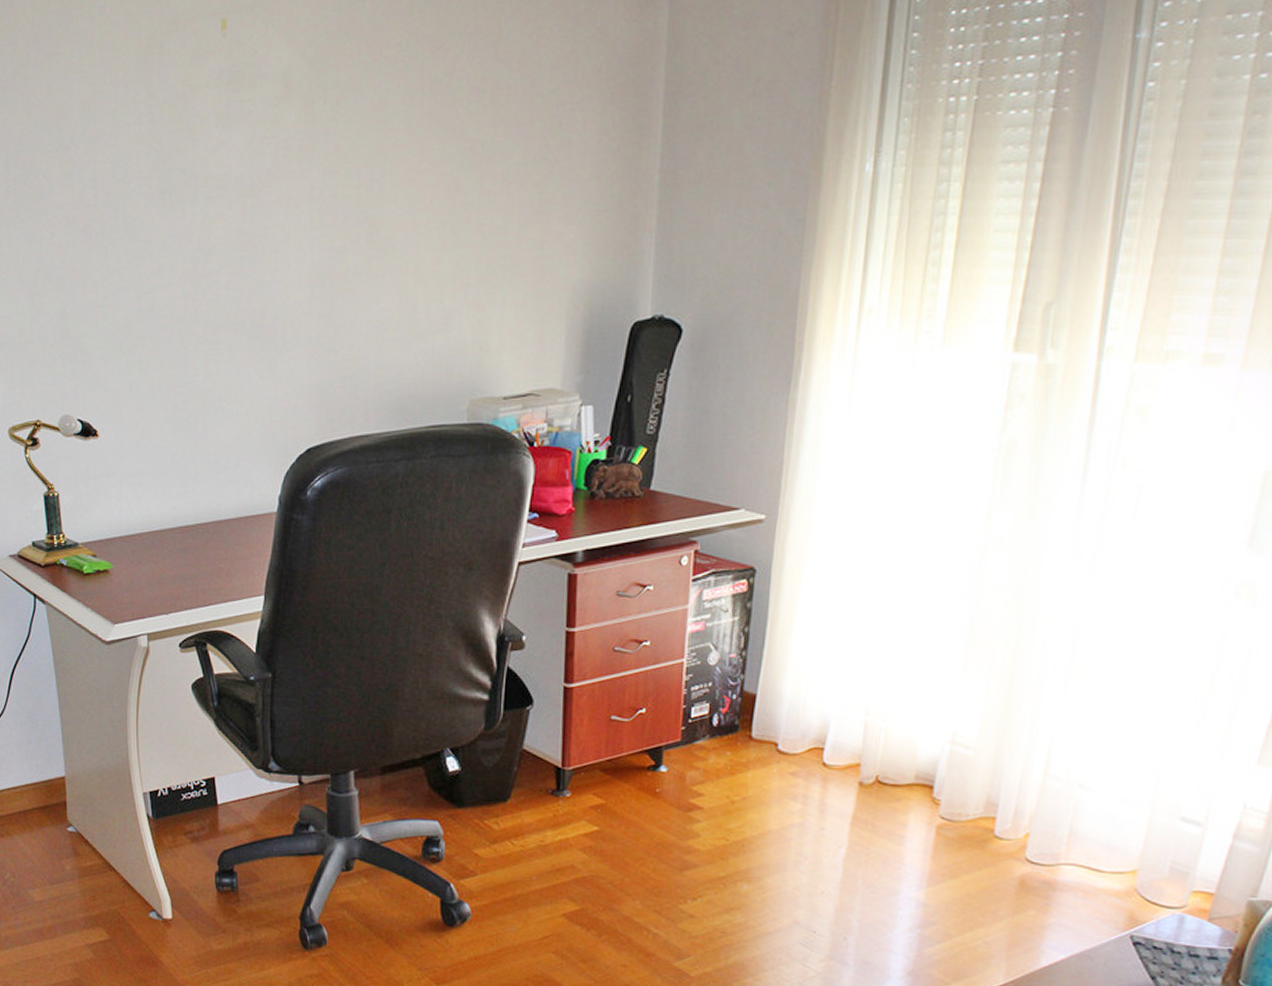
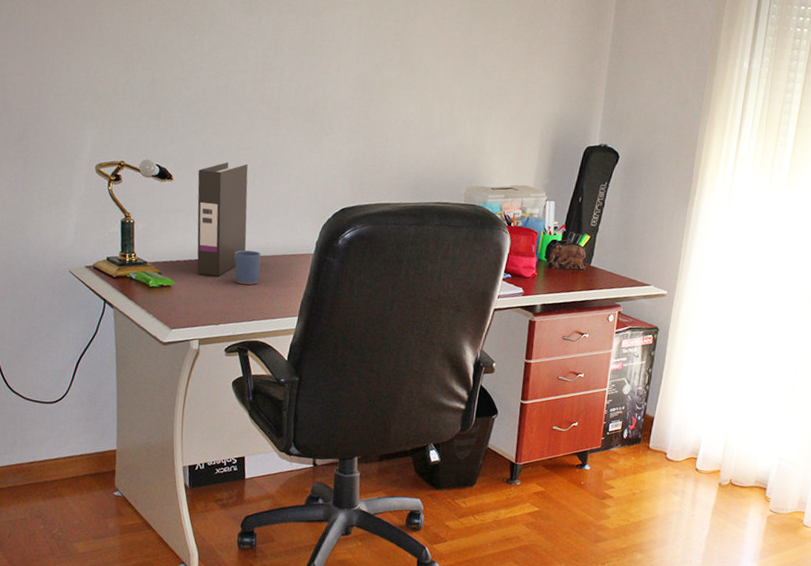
binder: none [127,404,193,553] -> present [197,162,248,277]
mug: none [179,516,212,561] -> present [234,250,261,285]

